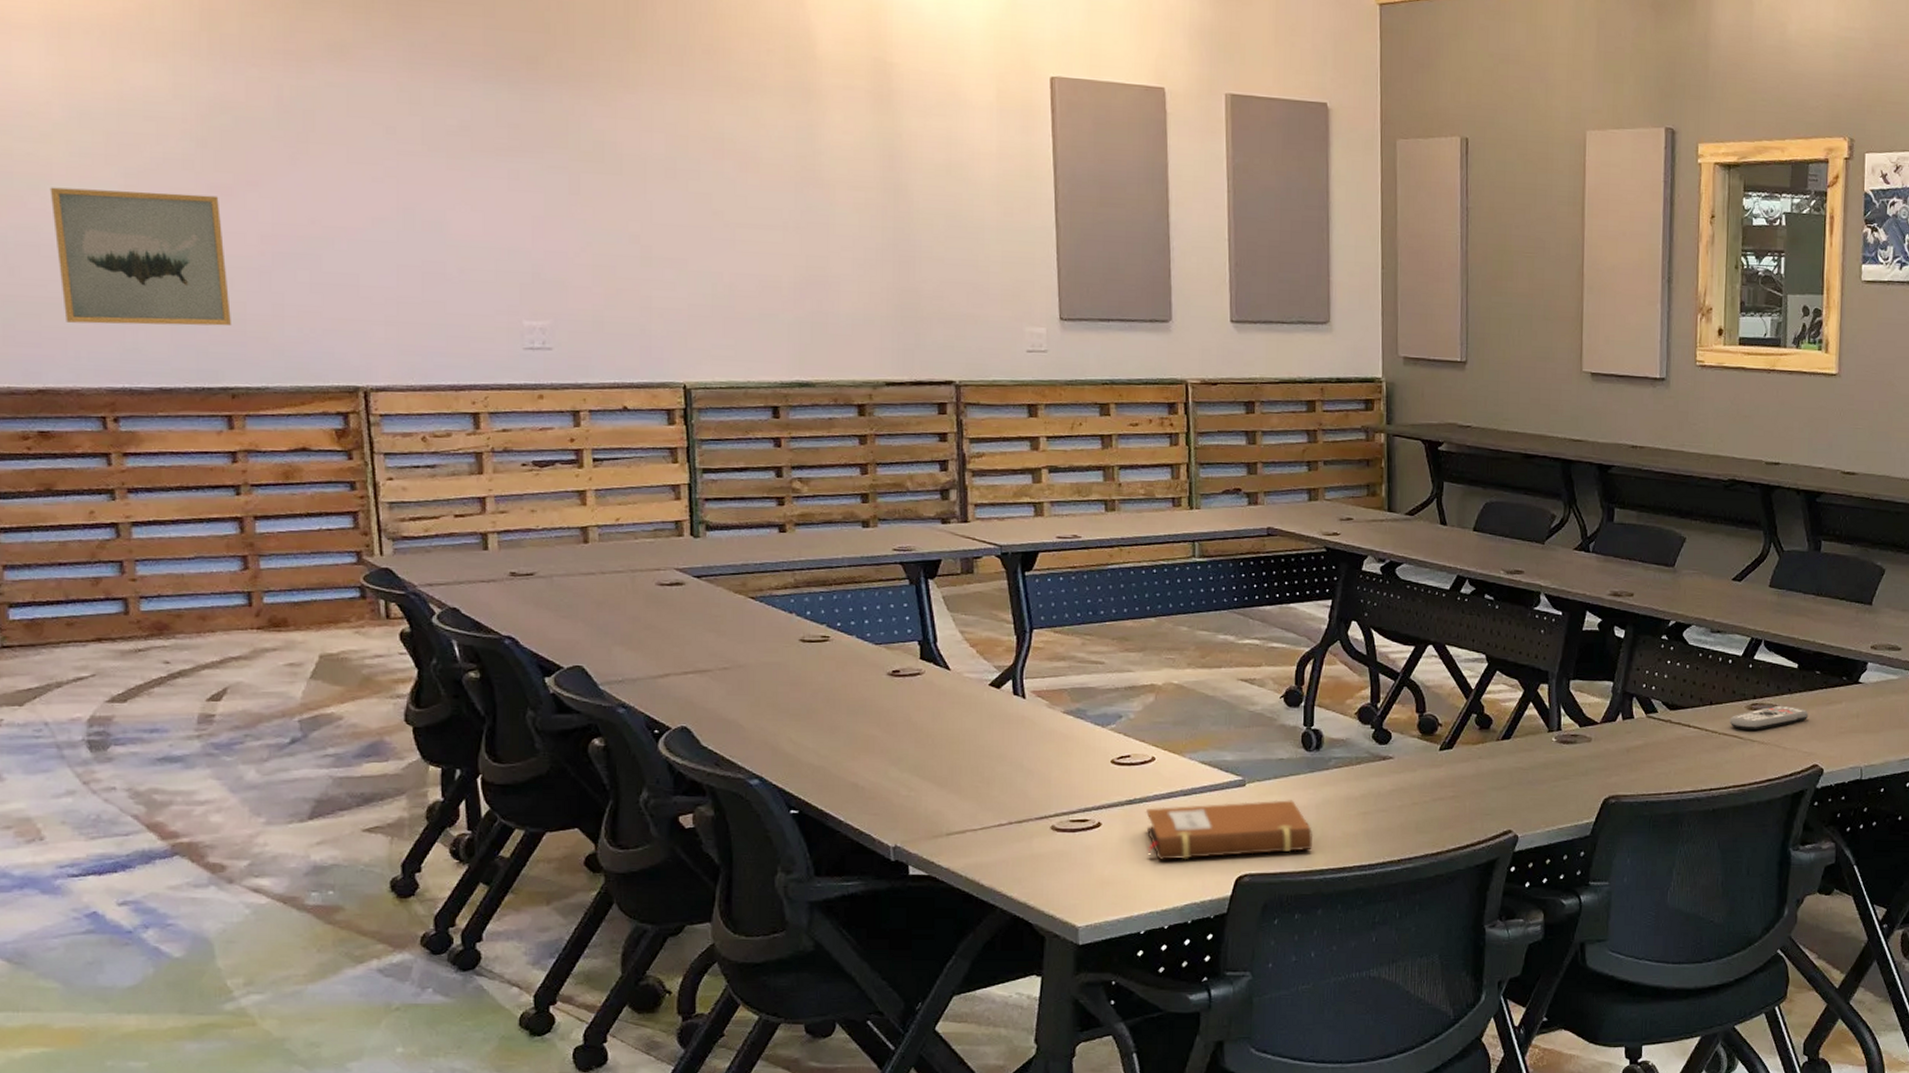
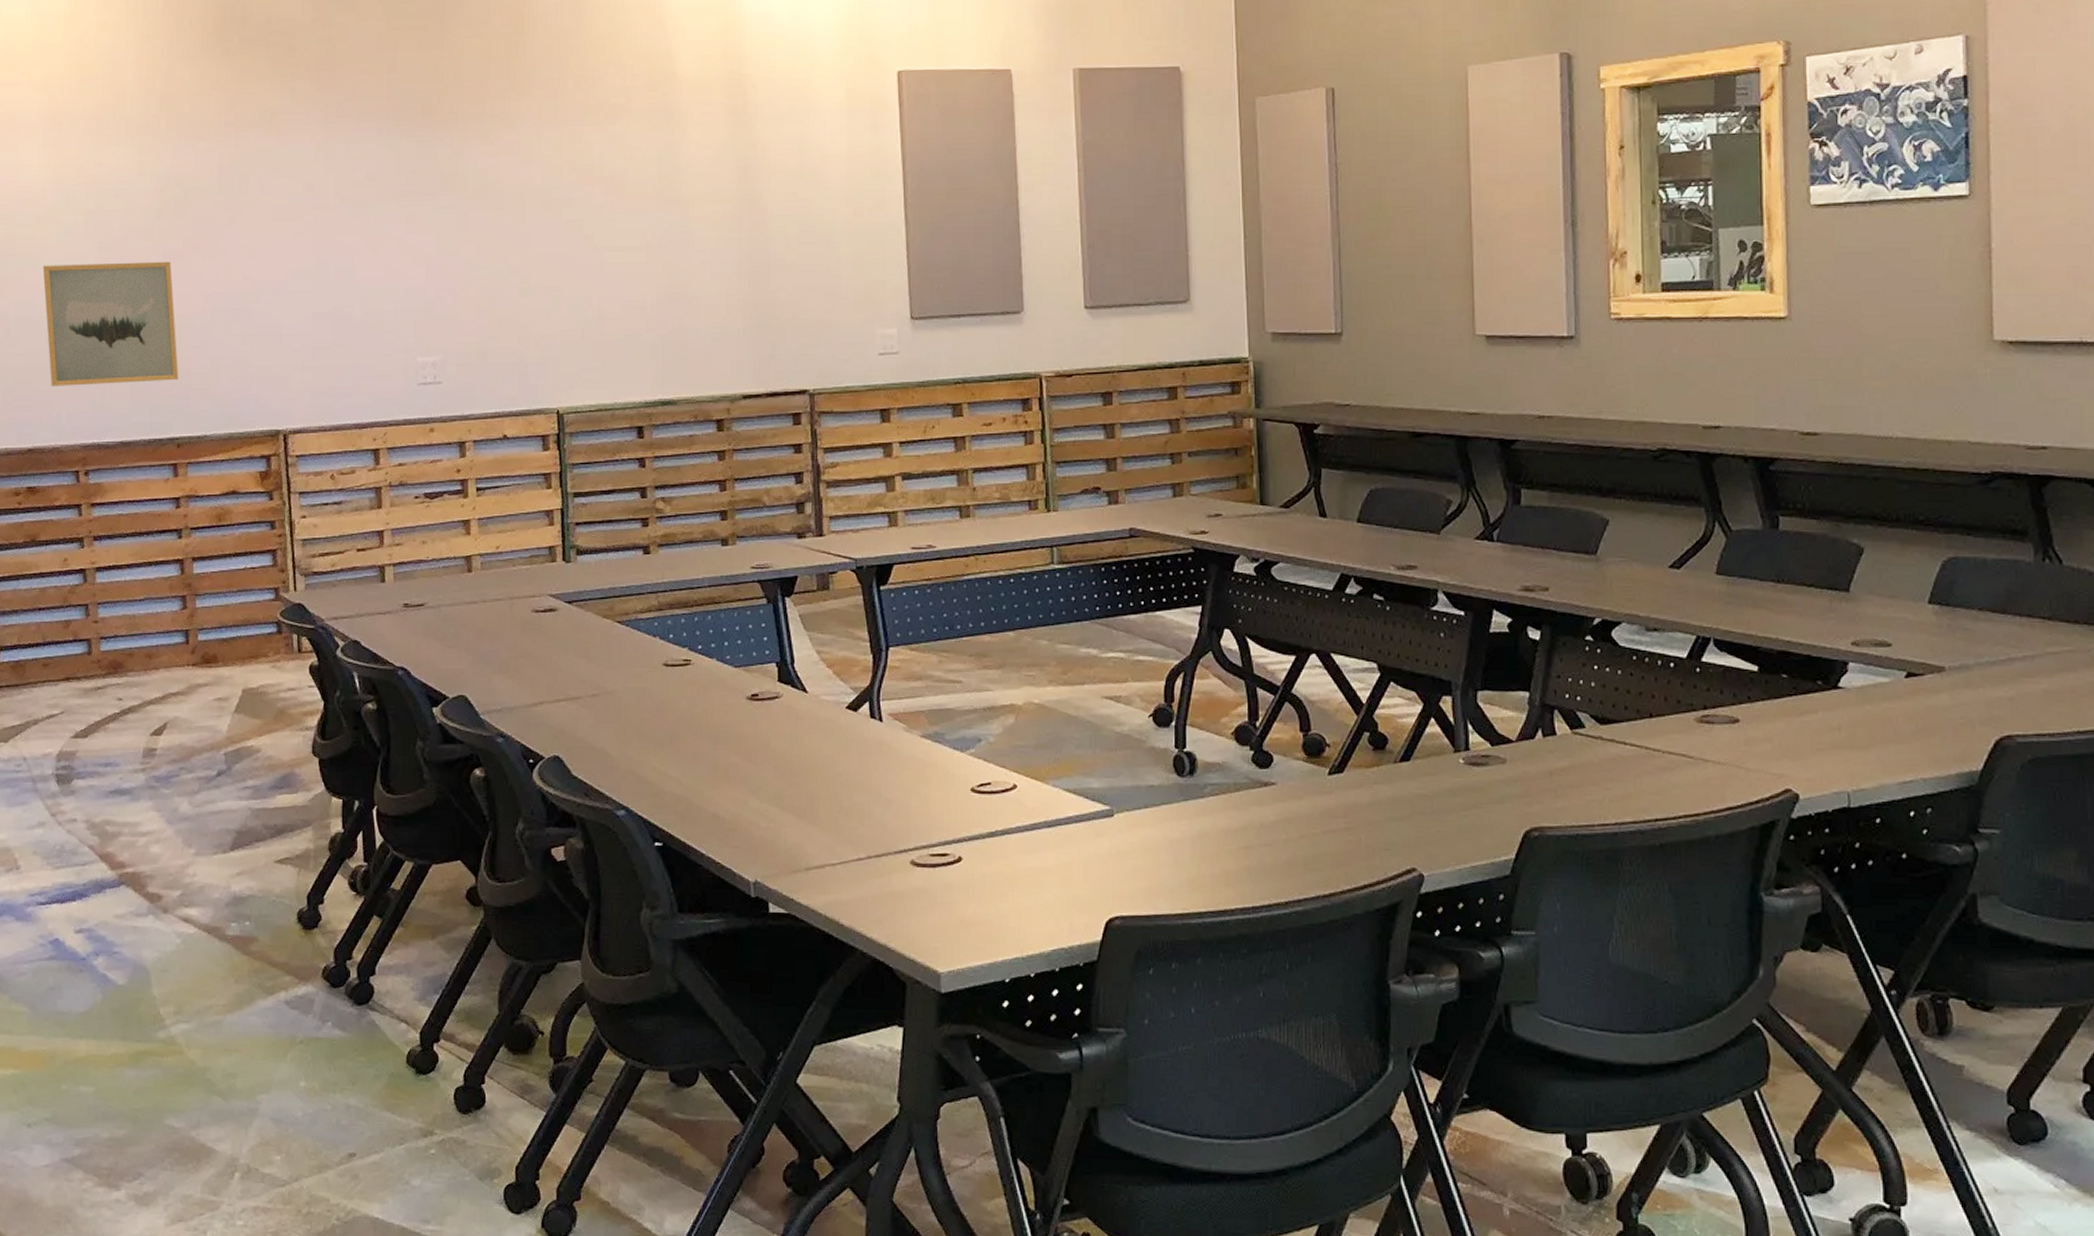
notebook: present [1145,800,1314,860] -> none [1007,832,1190,900]
remote control: present [1729,705,1809,731] -> none [1675,716,1776,748]

